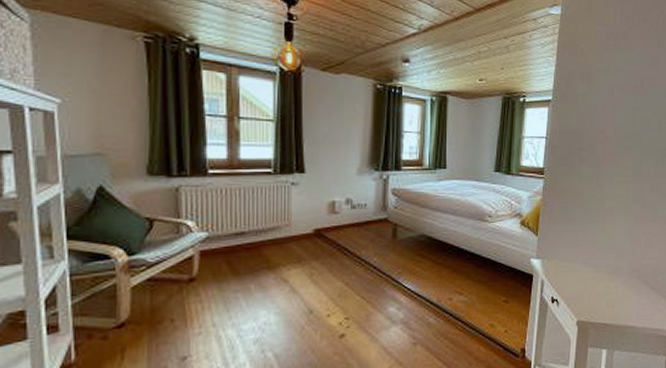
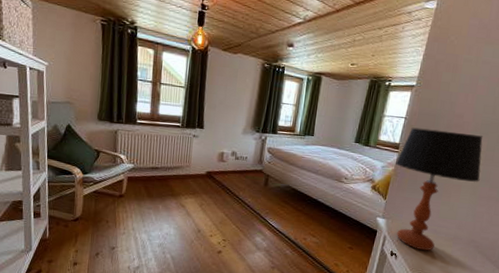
table lamp: none [543,148,631,291] -> present [396,127,483,251]

